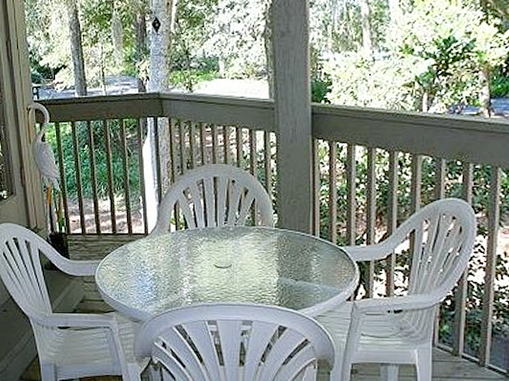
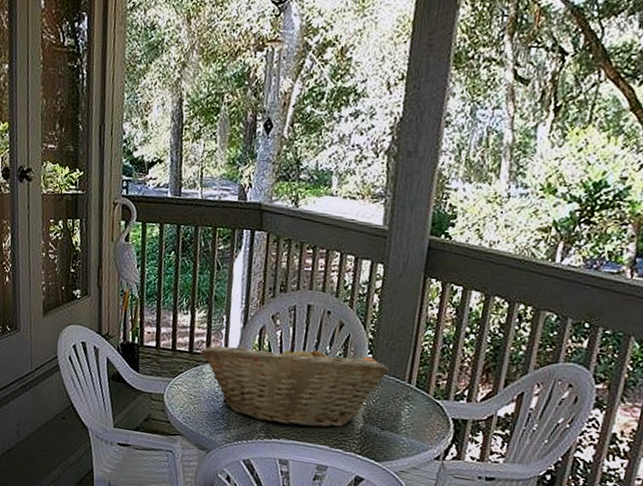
fruit basket: none [123,211,294,289] -> present [200,341,390,428]

